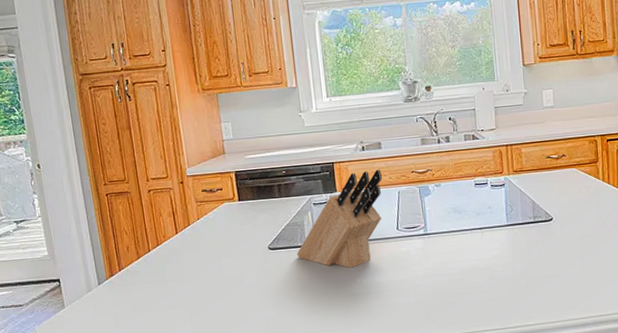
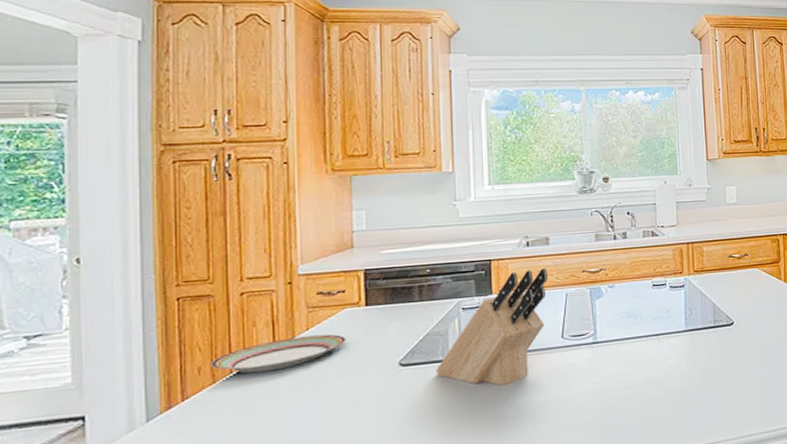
plate: none [135,223,228,252] -> present [211,334,347,373]

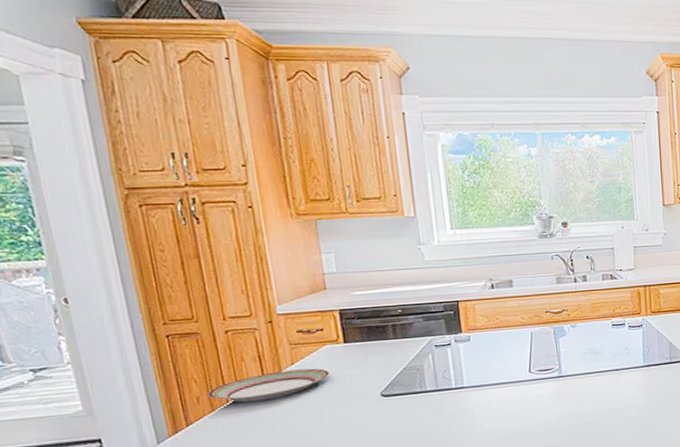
knife block: present [435,268,548,386] -> none [415,308,513,414]

